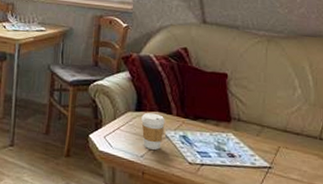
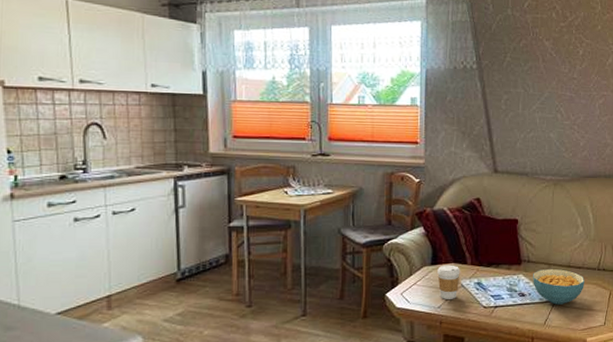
cereal bowl: none [244,130,304,173] -> present [533,268,584,305]

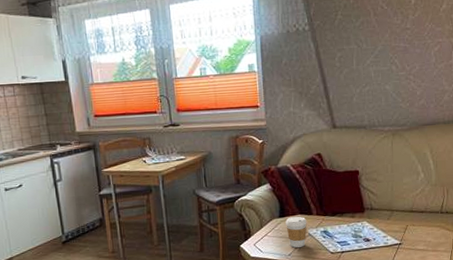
cereal bowl: present [533,268,584,305] -> none [376,214,428,248]

